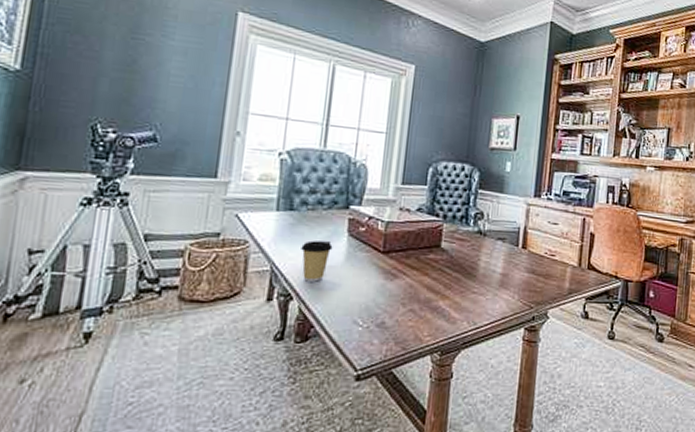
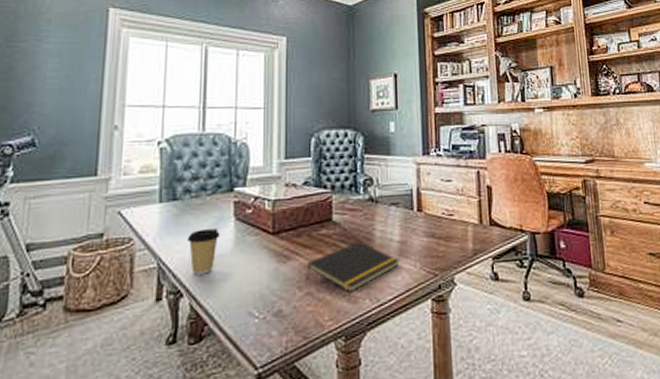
notepad: none [410,270,500,314] -> present [306,242,400,293]

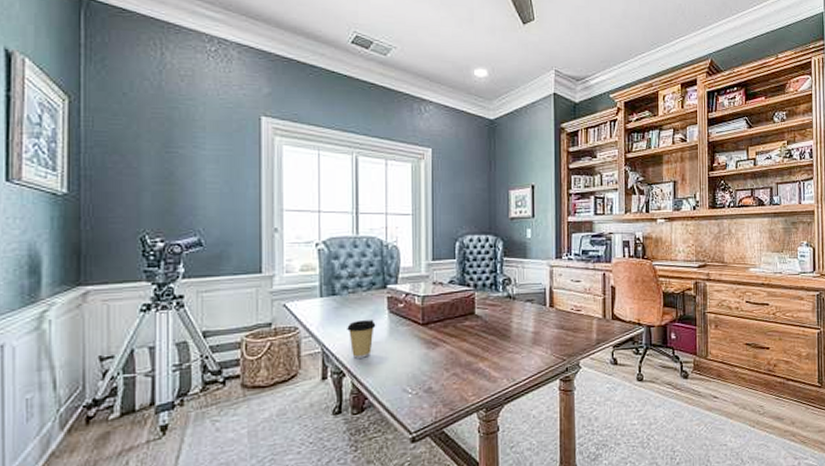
notepad: present [306,242,400,293] -> none [452,332,533,374]

